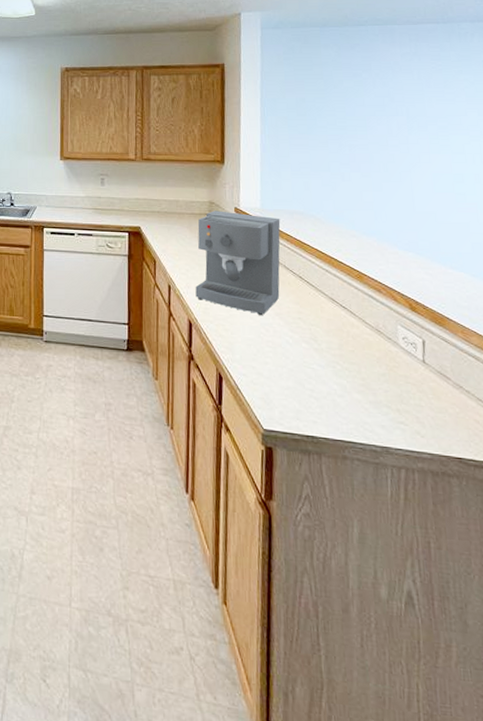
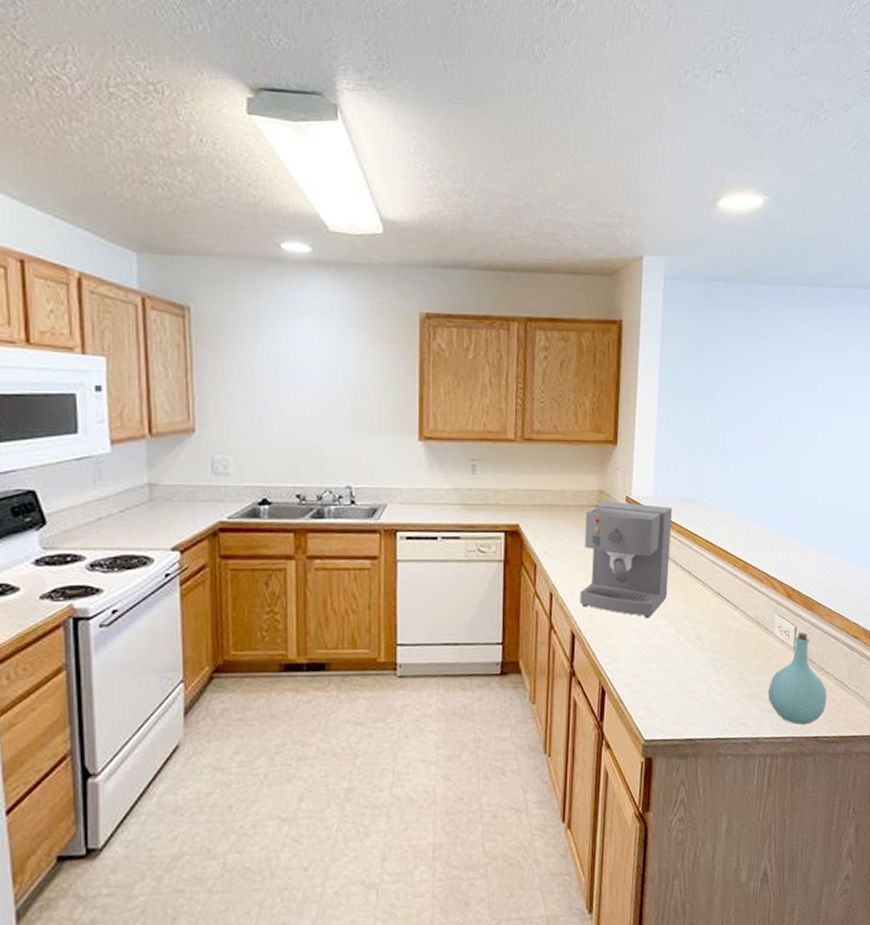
bottle: none [396,345,470,443] -> present [768,632,827,725]

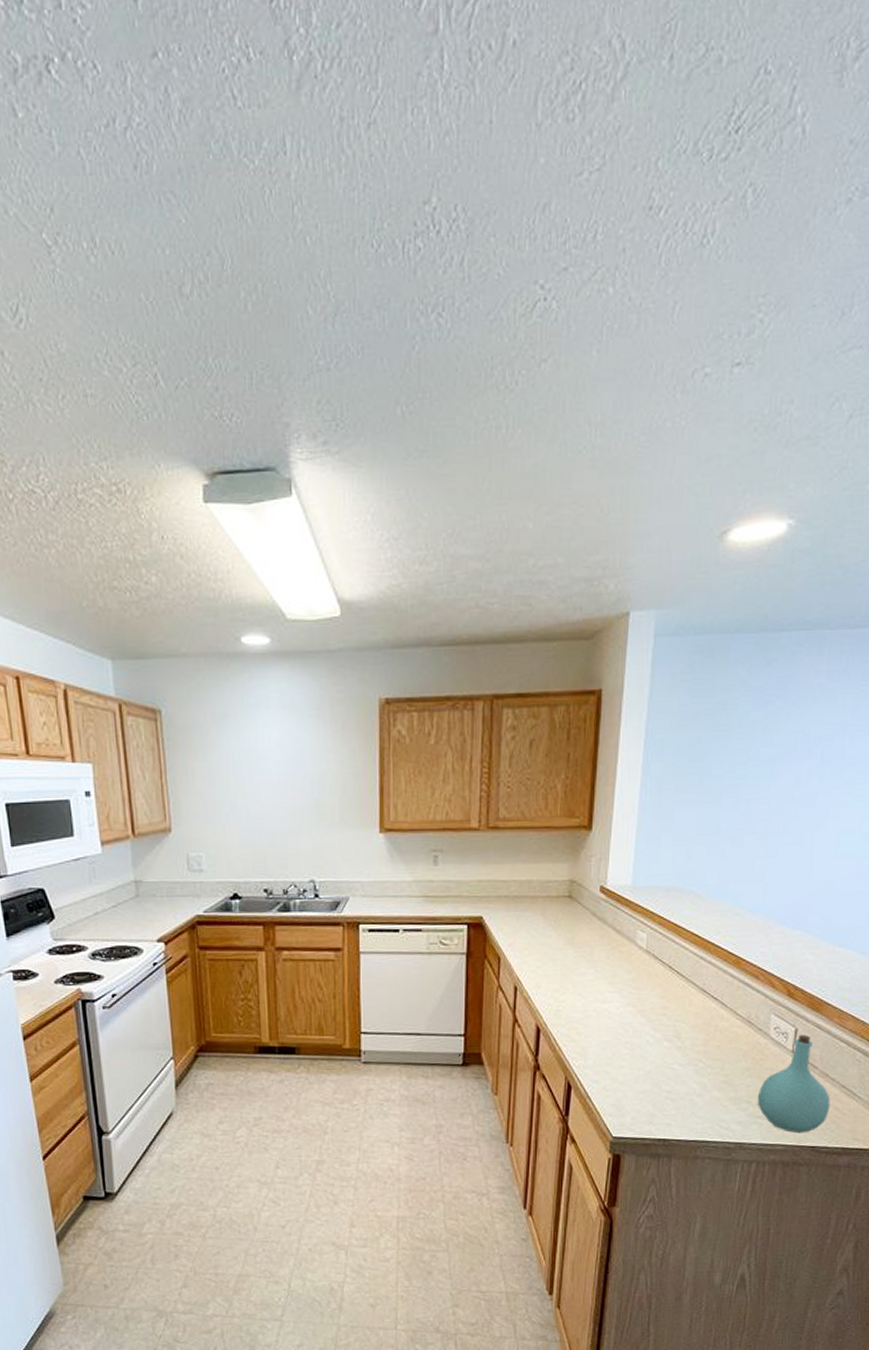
coffee maker: present [580,501,673,619] -> none [546,891,654,1015]

